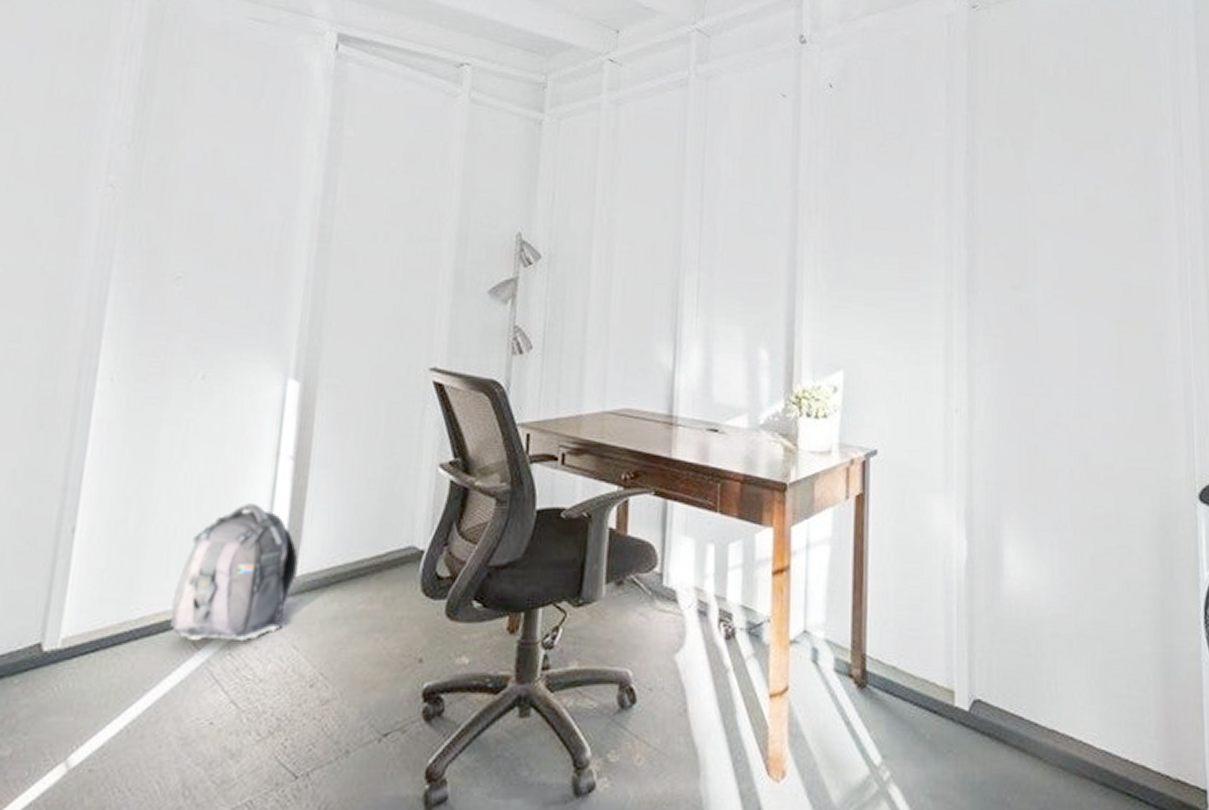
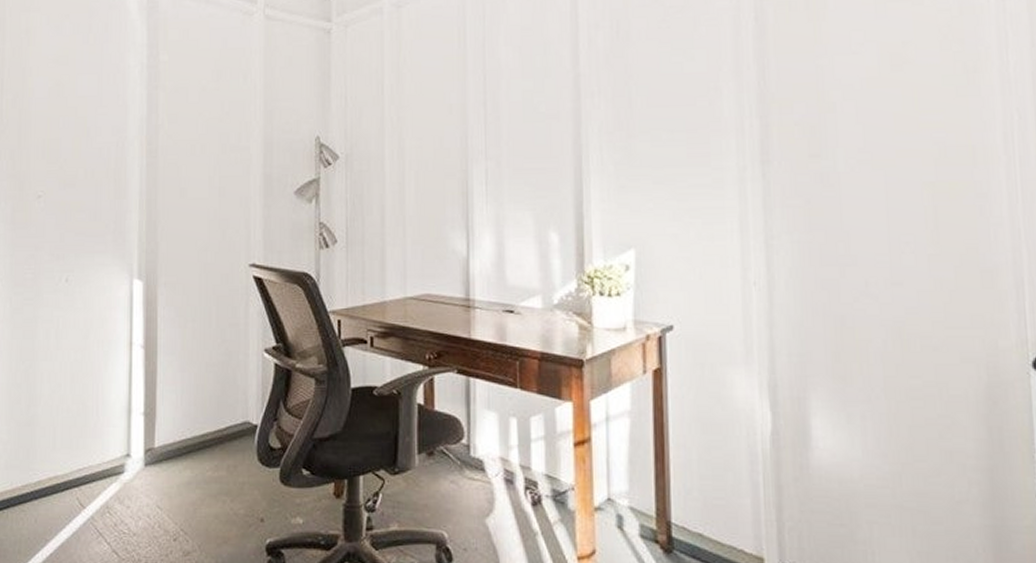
backpack: present [169,503,299,642] -> none [60,386,155,502]

